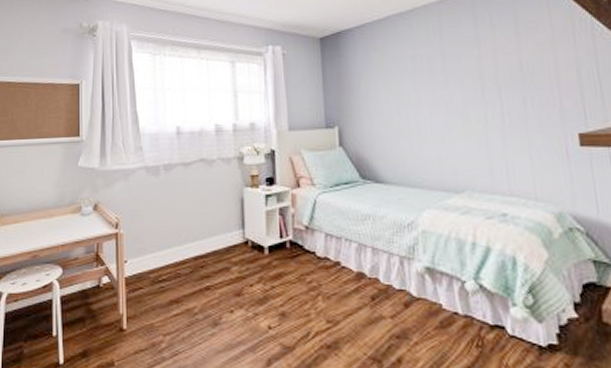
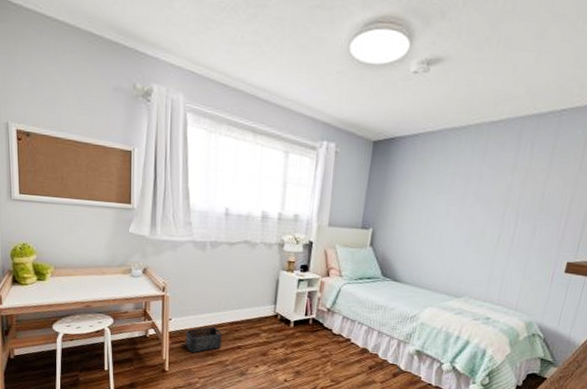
storage bin: none [144,265,186,301] -> present [185,326,222,352]

